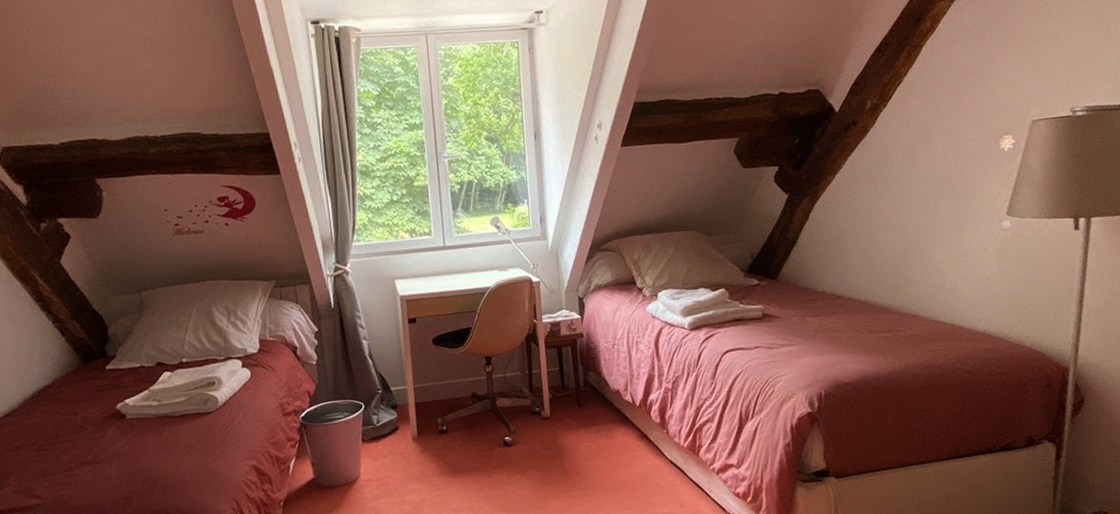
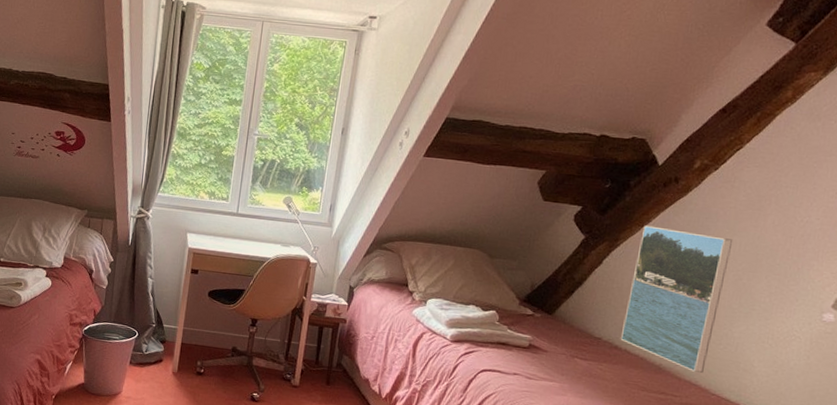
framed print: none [836,169,918,304] -> present [620,225,733,374]

